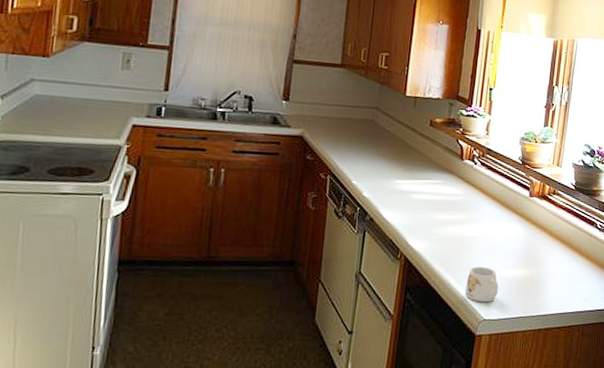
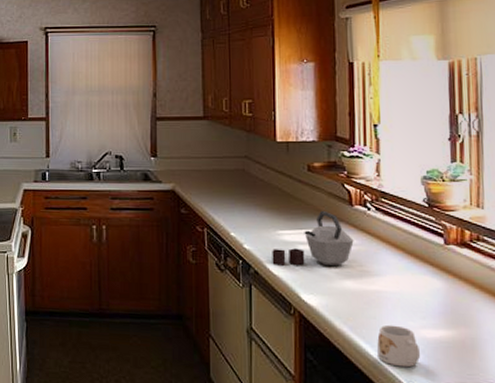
kettle: none [387,163,460,214] -> present [272,210,354,266]

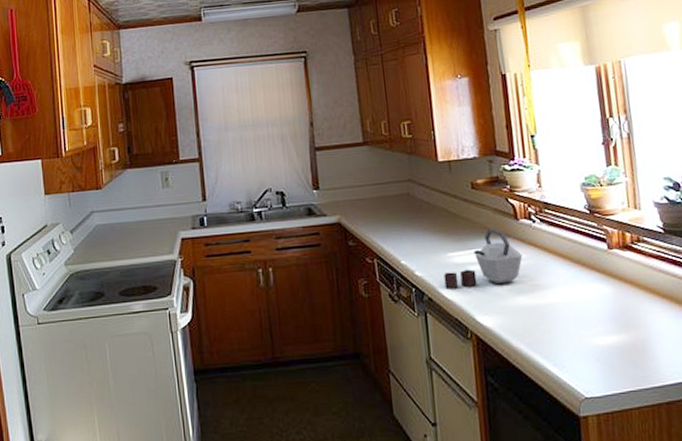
mug: present [377,324,420,368] -> none [553,336,596,379]

